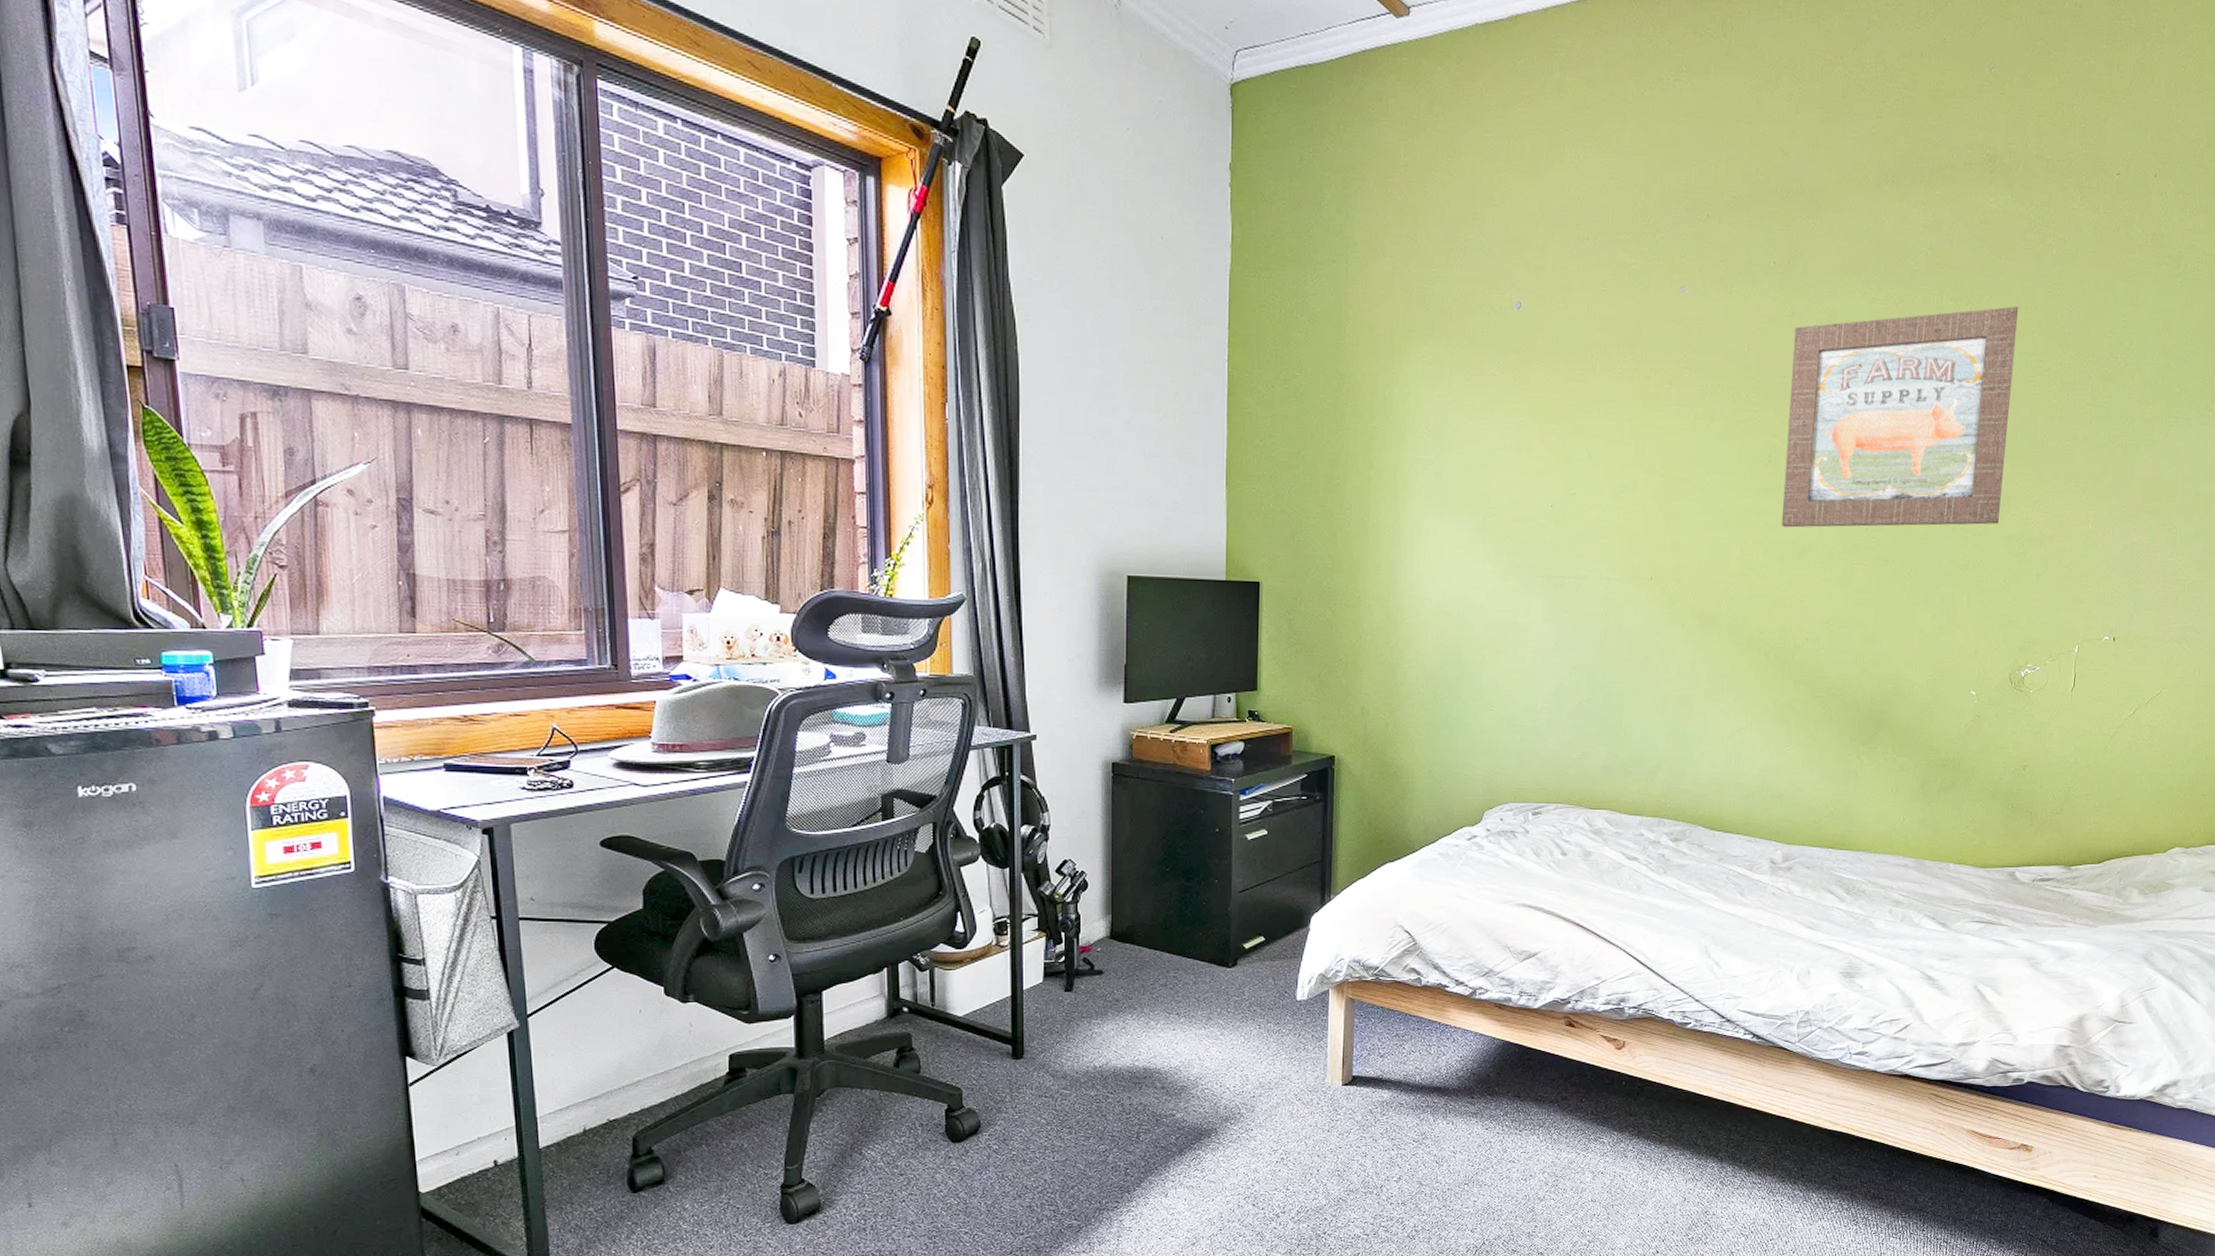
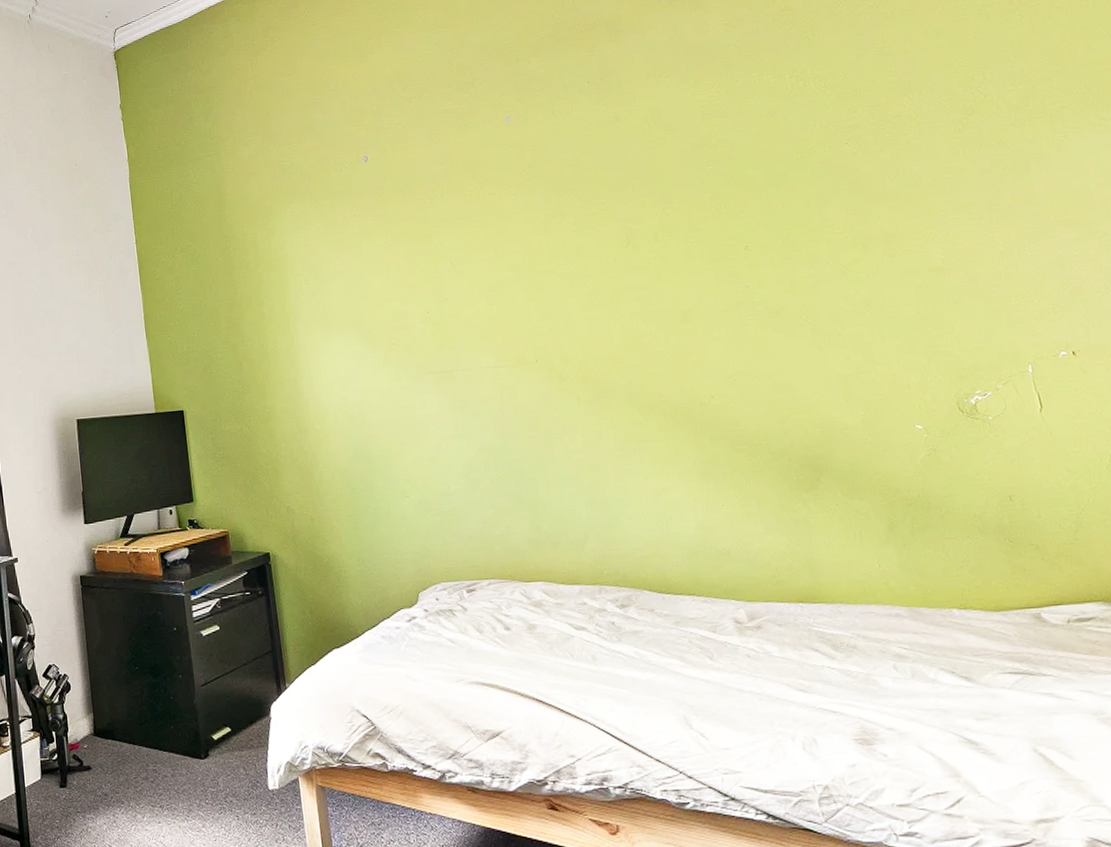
wall art: present [1781,306,2019,528] -> none [622,70,891,298]

